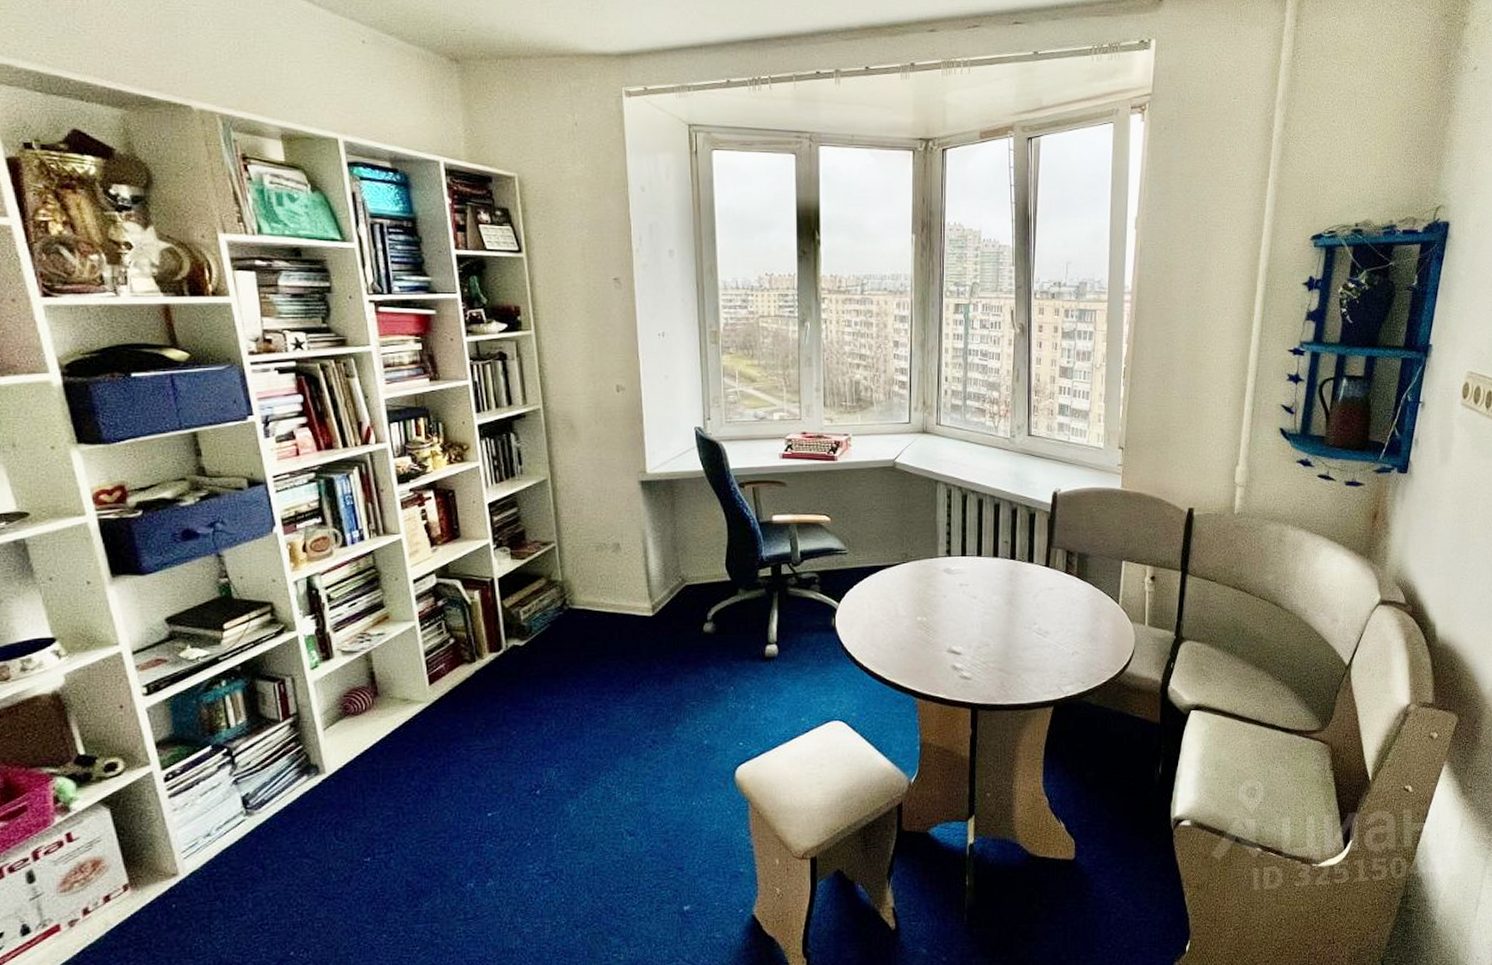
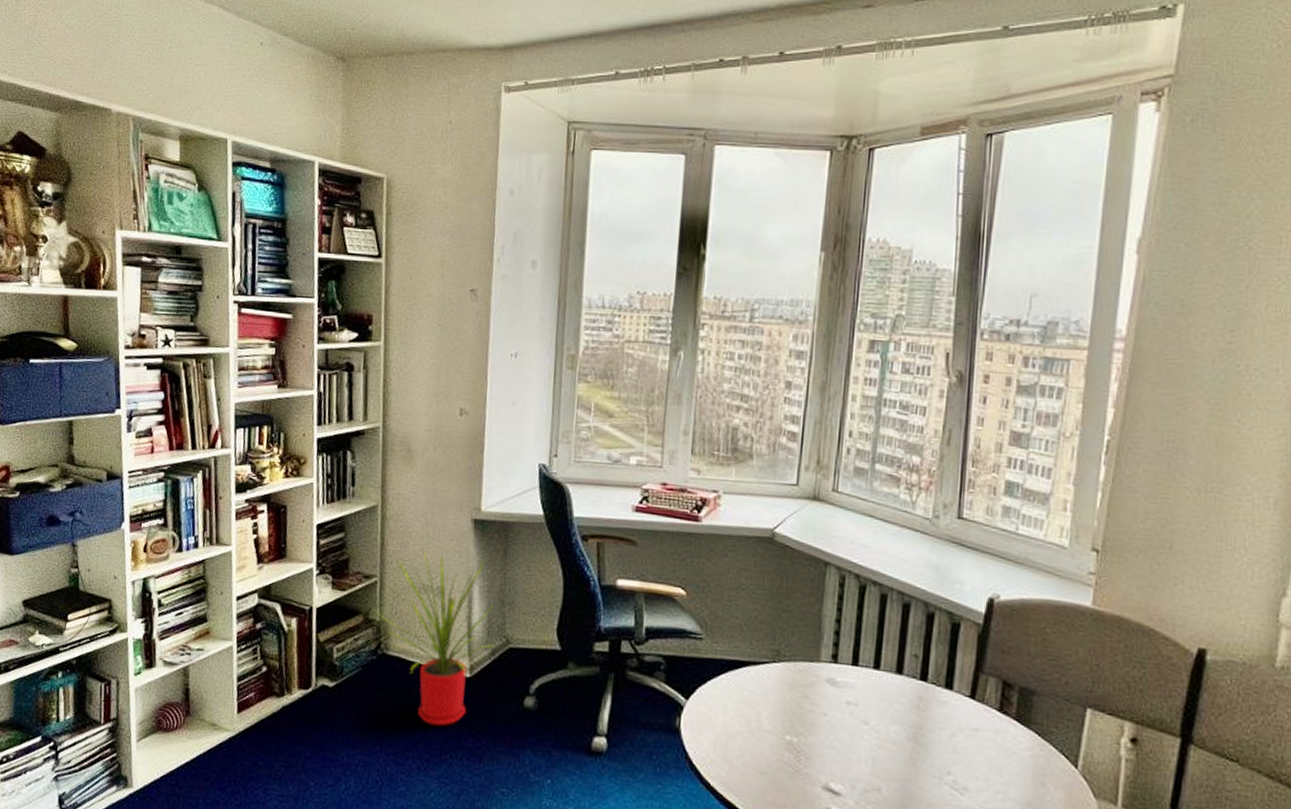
house plant: none [555,512,672,662] -> present [373,548,495,726]

